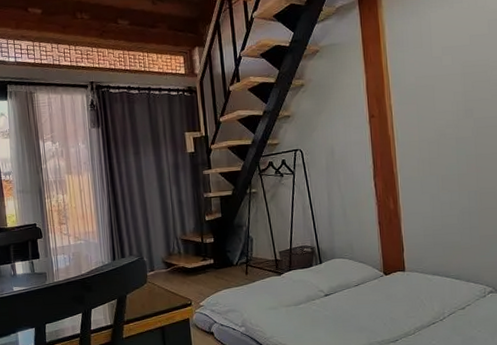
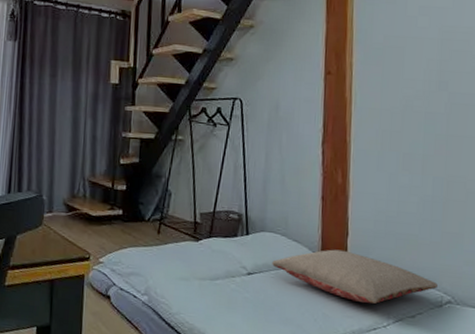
pillow: none [344,263,480,304] -> present [272,249,437,304]

